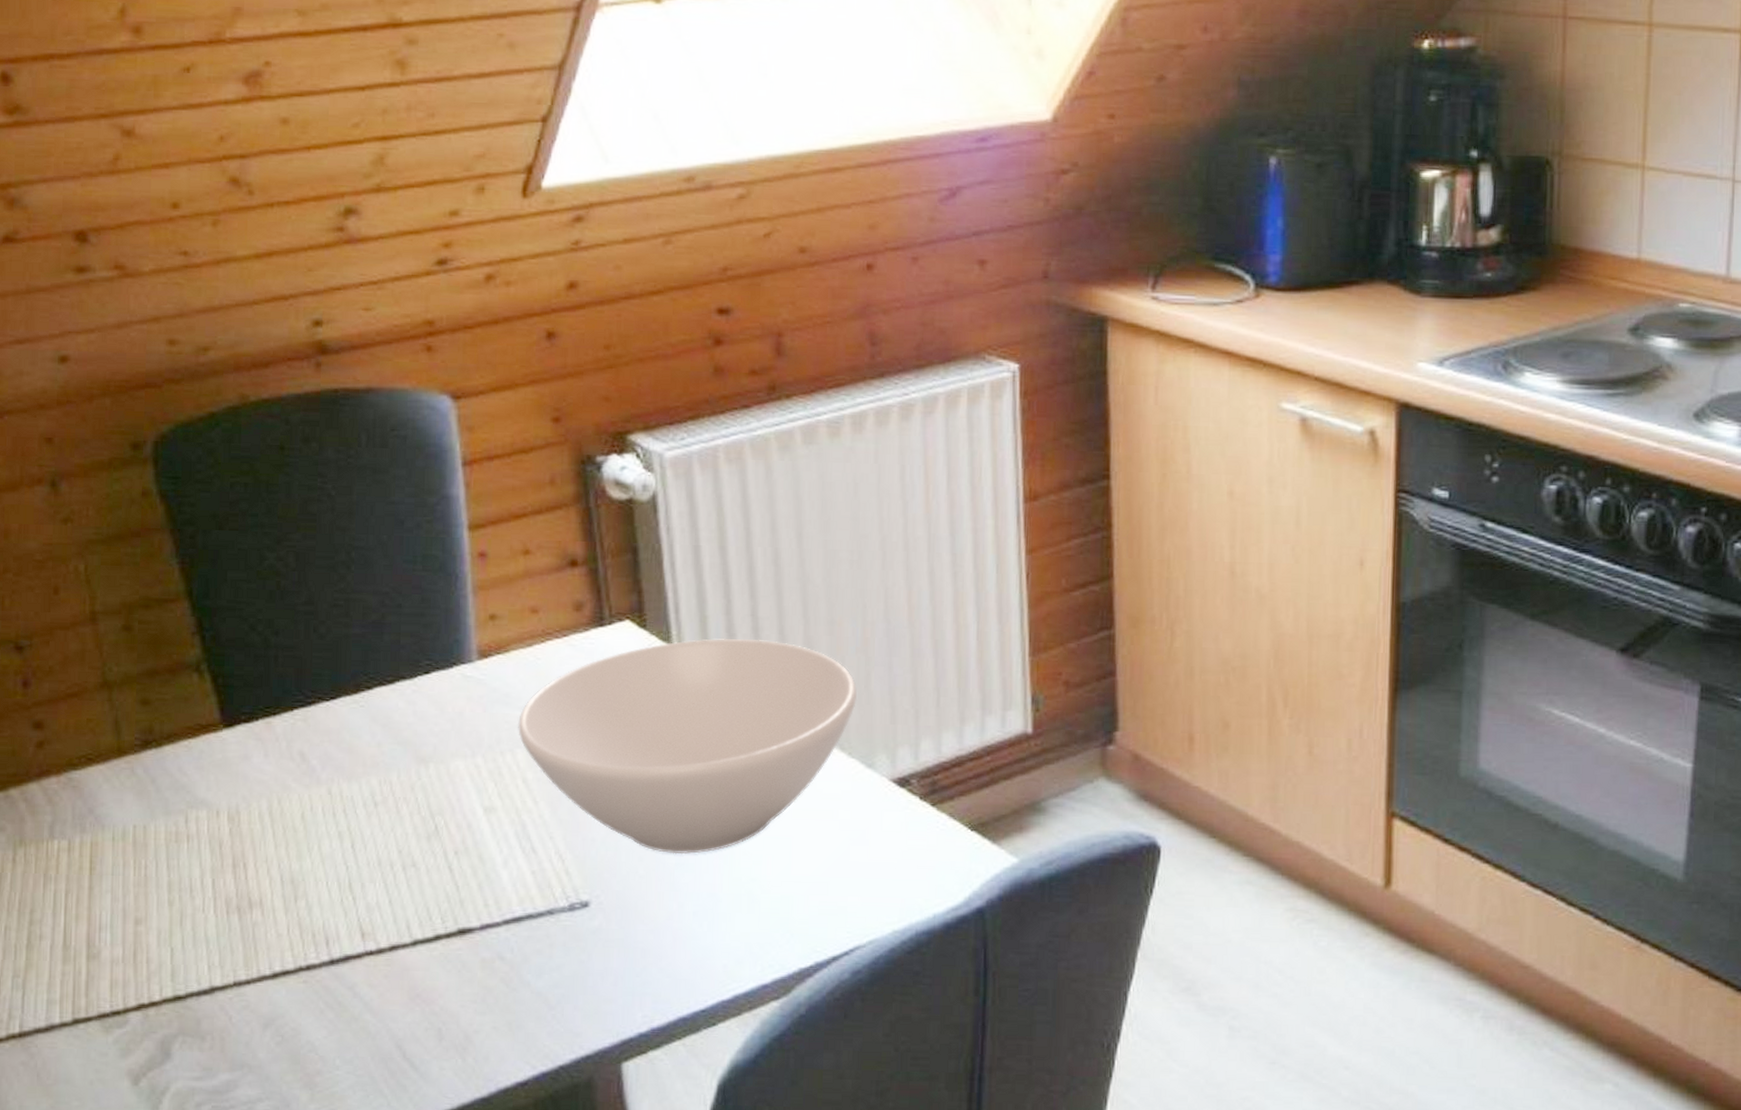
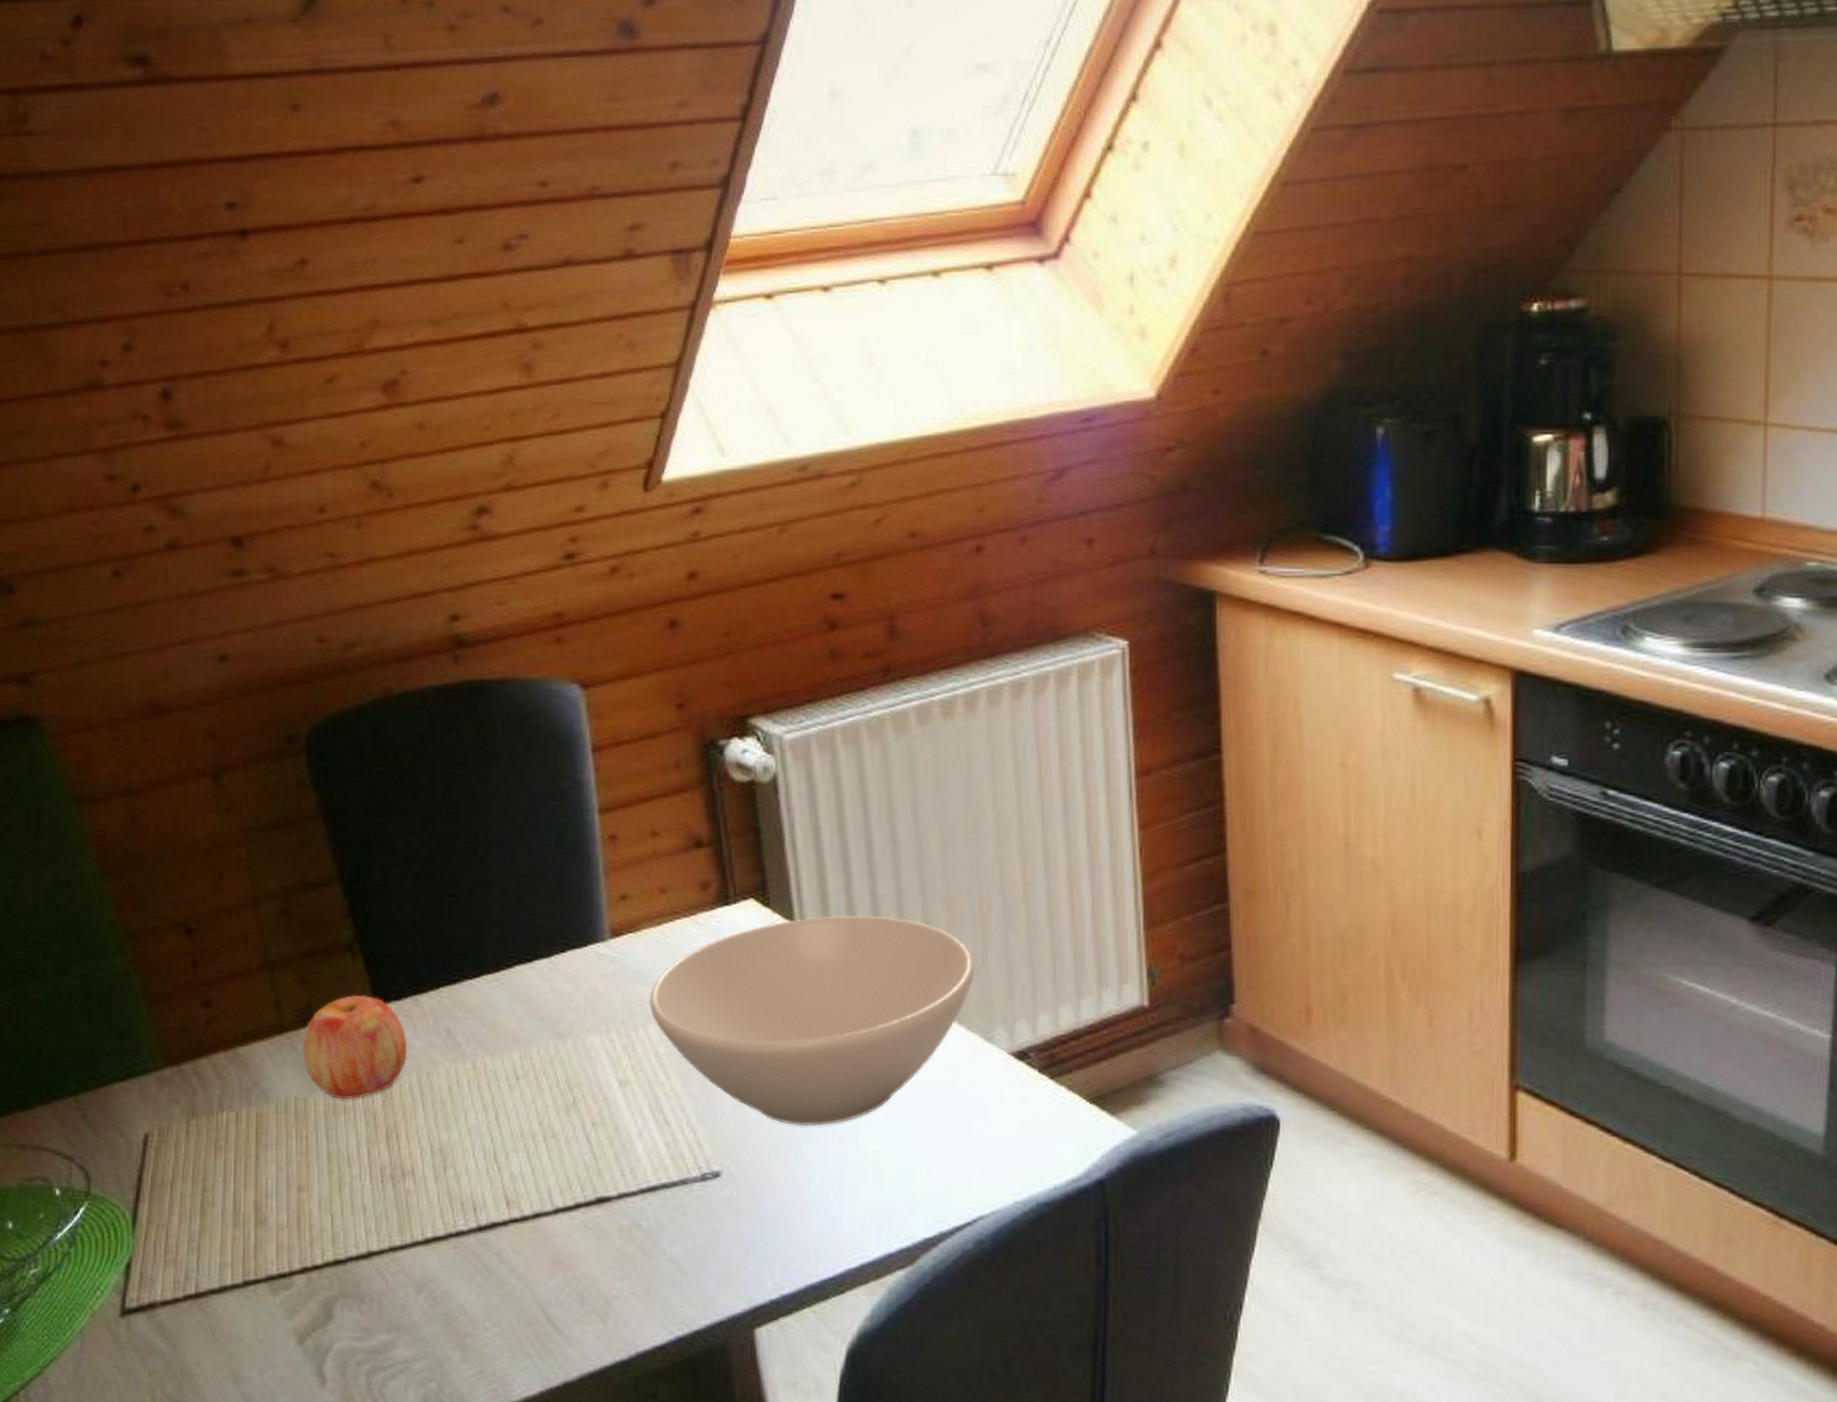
apple: none [143,716,258,827] -> present [303,994,408,1100]

